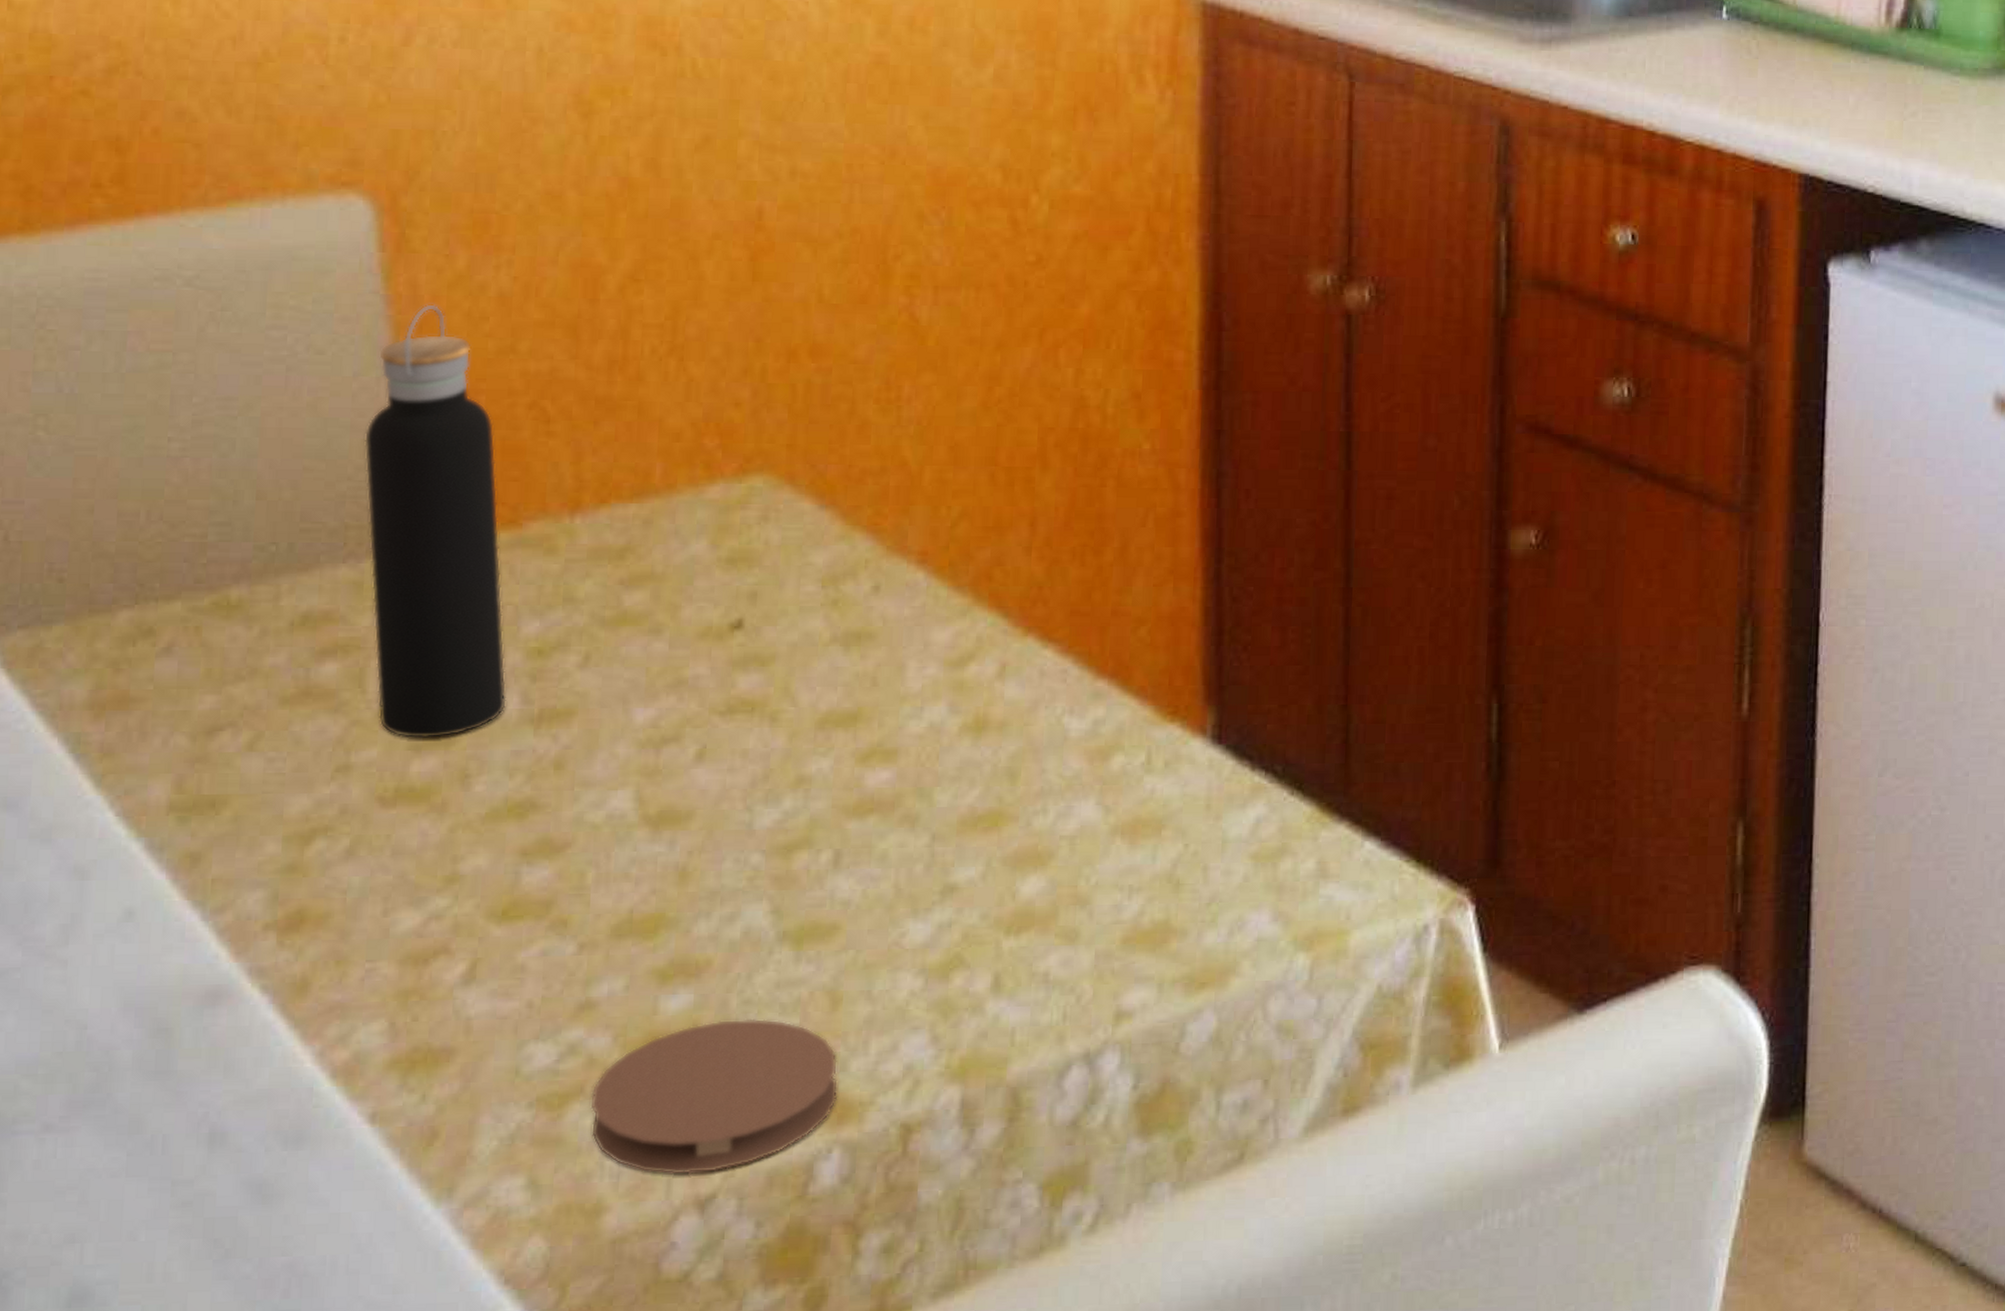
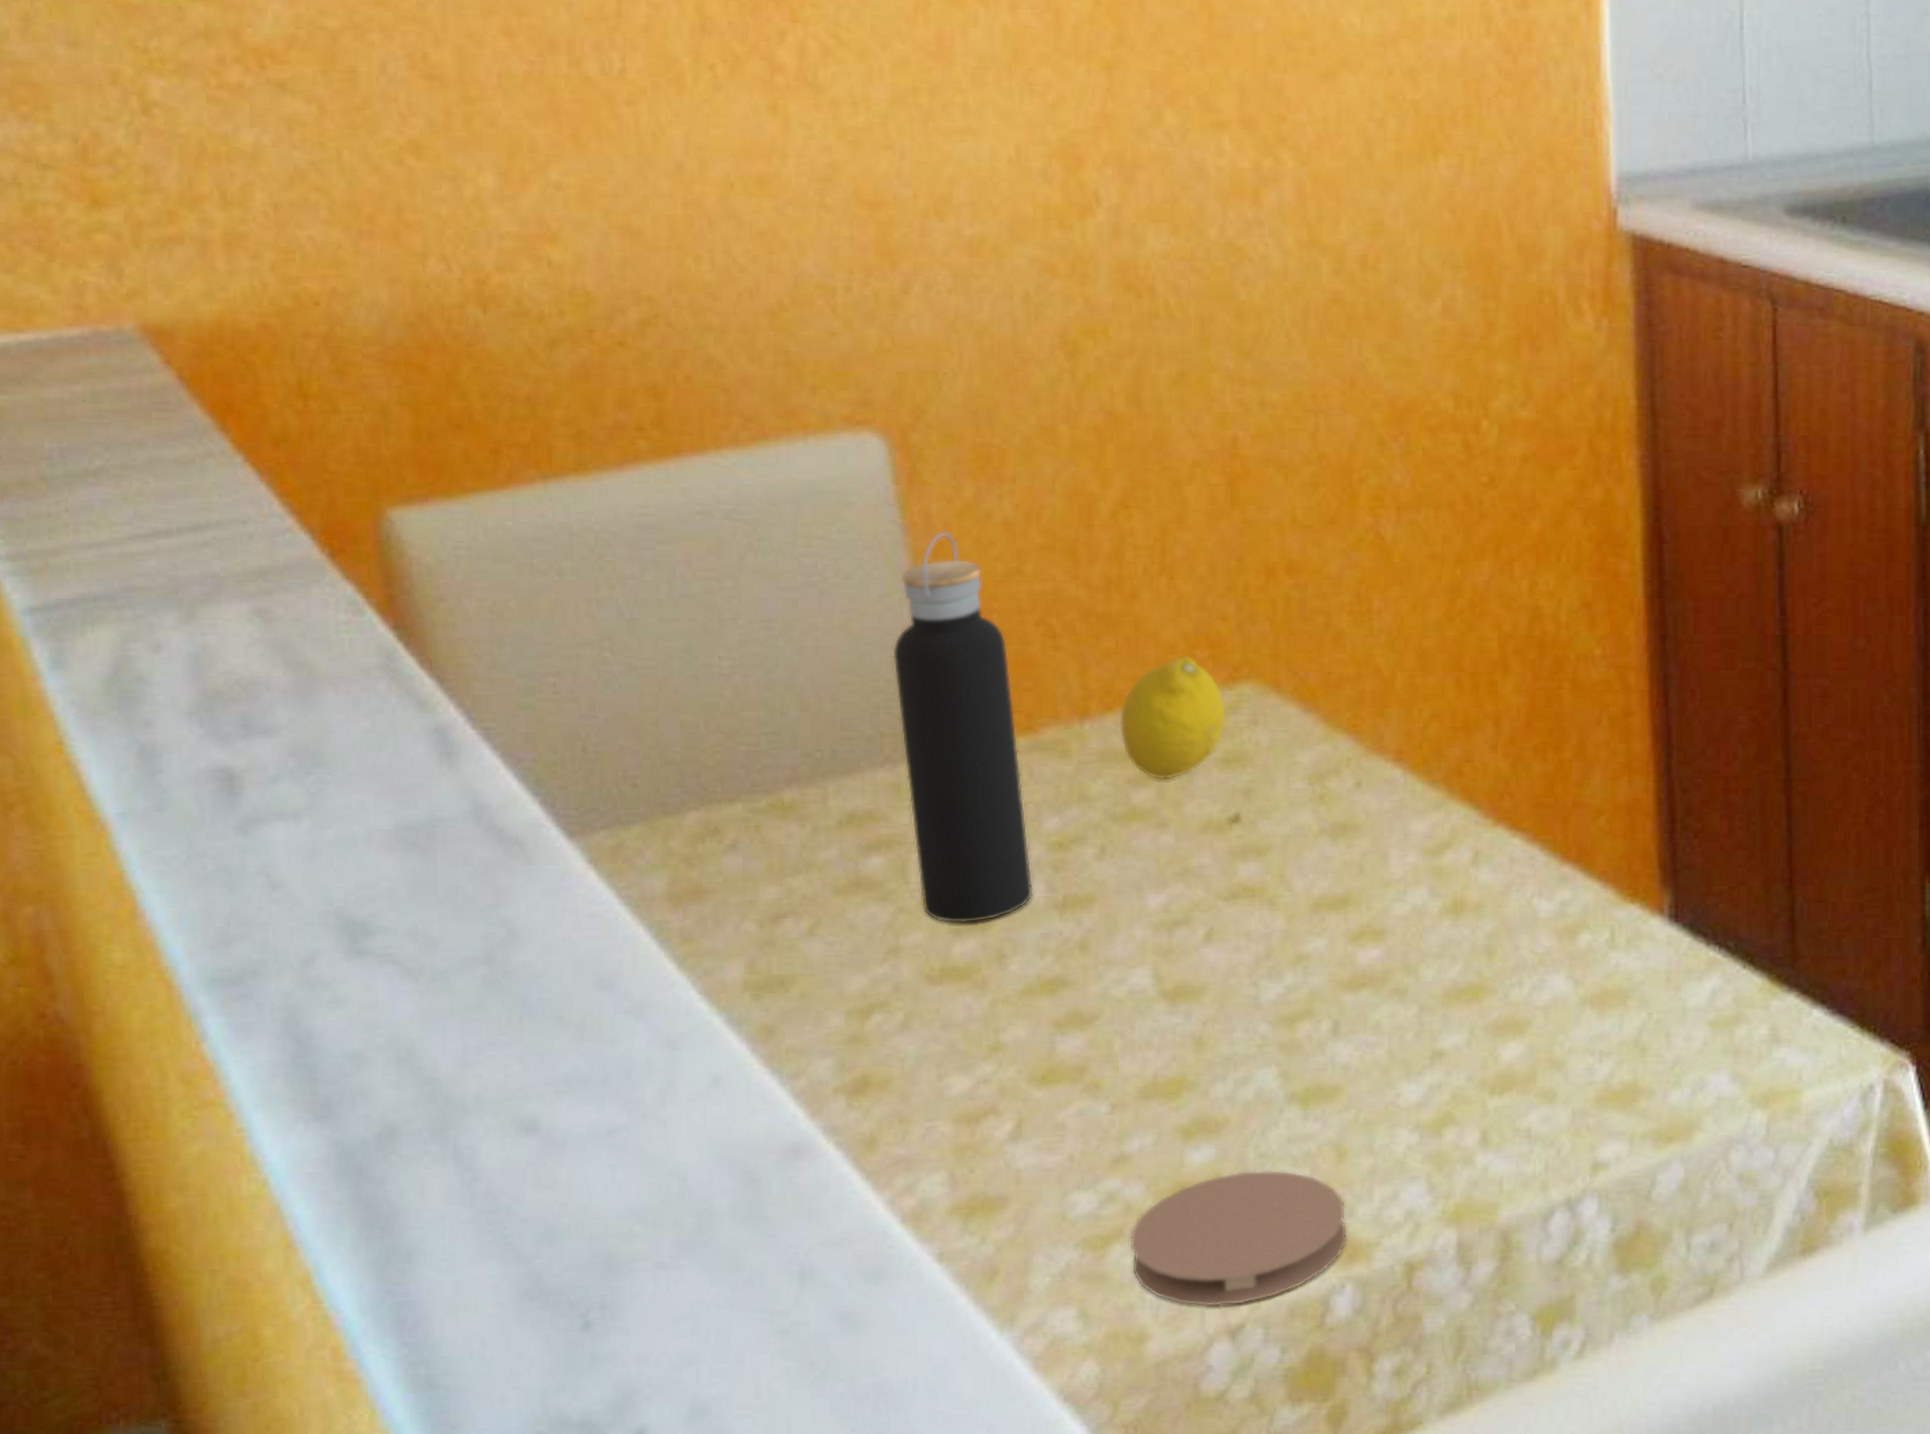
fruit: none [614,444,735,581] -> present [1119,655,1227,780]

